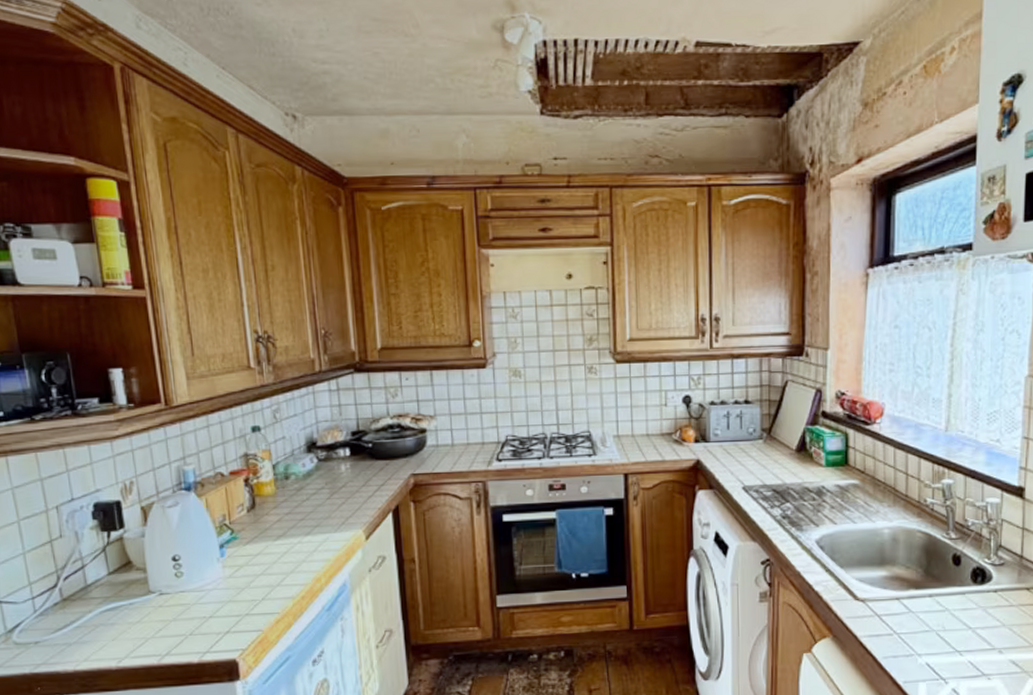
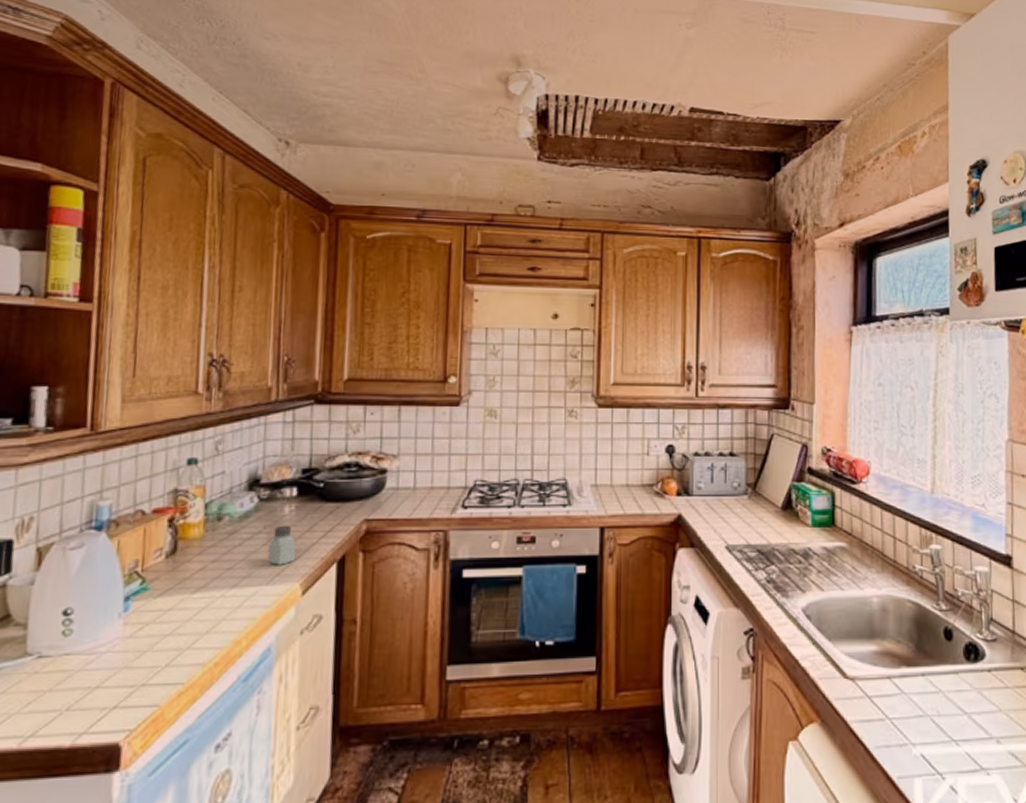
saltshaker: none [331,481,355,515] -> present [267,525,296,565]

